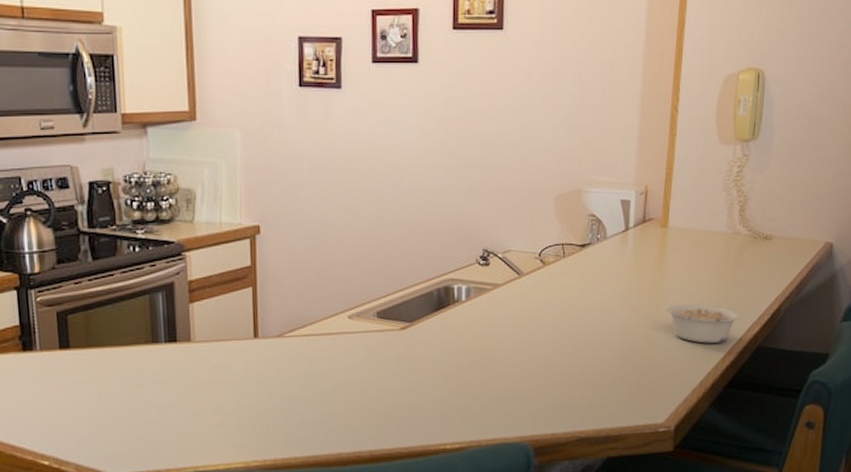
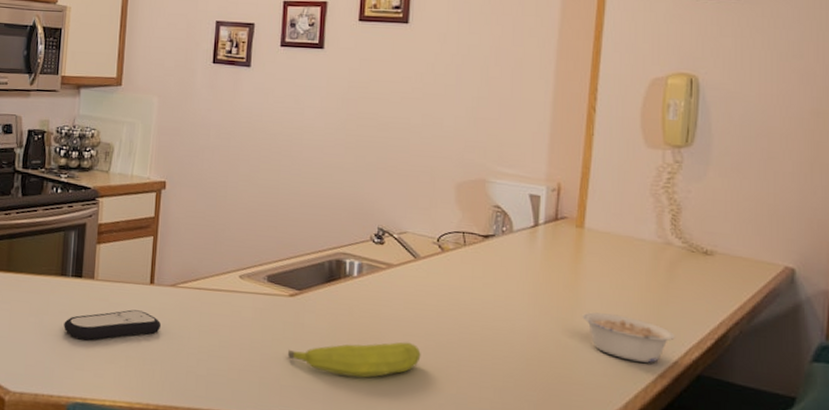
remote control: none [162,367,270,408] -> present [64,309,161,341]
fruit: none [403,357,528,399] -> present [288,341,421,378]

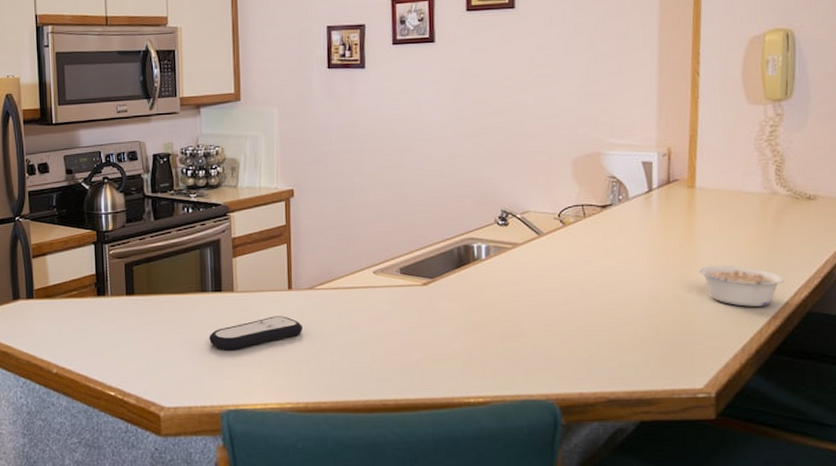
fruit: present [288,341,421,378] -> none [426,315,551,353]

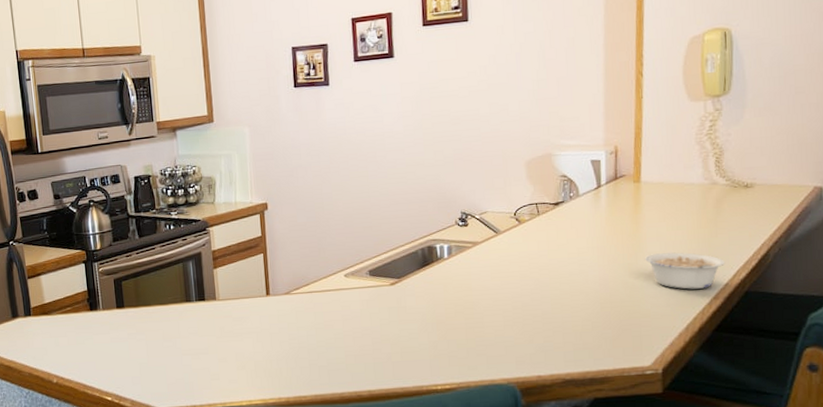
remote control: present [209,316,302,351] -> none [195,320,281,354]

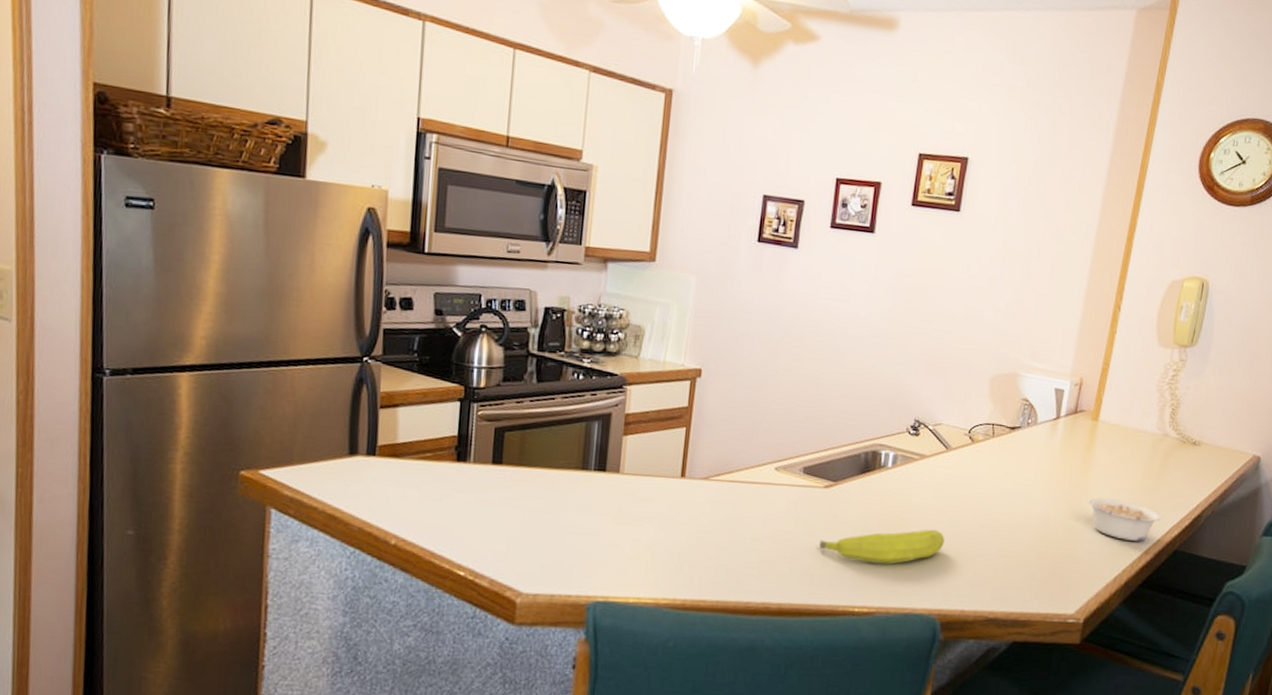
fruit: none [395,306,510,345] -> present [819,529,945,564]

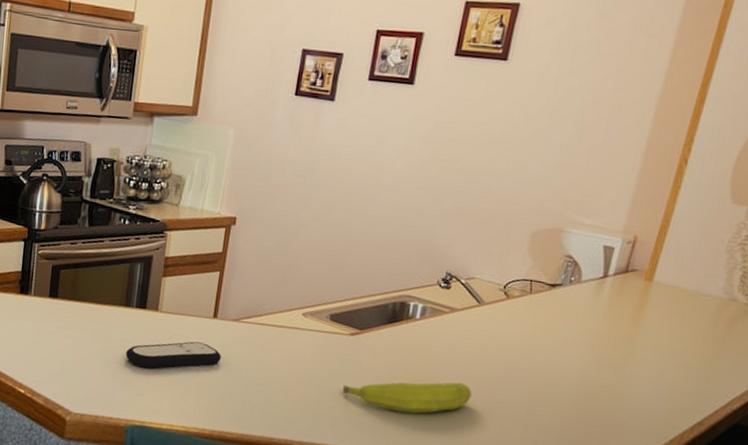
remote control: none [584,504,691,537] -> present [126,341,221,369]
legume: present [1088,497,1162,541] -> none [634,362,722,411]

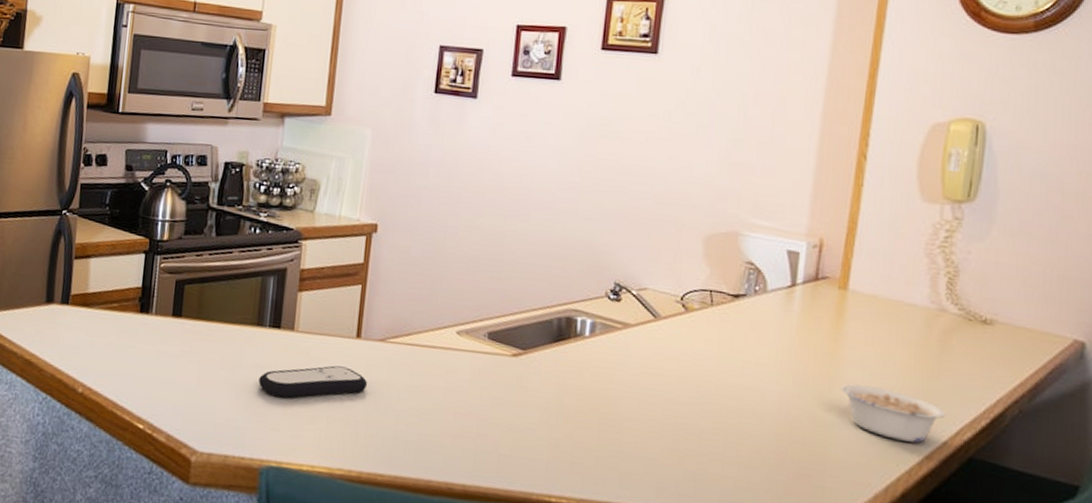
fruit: present [343,382,472,414] -> none [508,410,658,449]
legume: none [634,362,722,411] -> present [841,384,947,443]

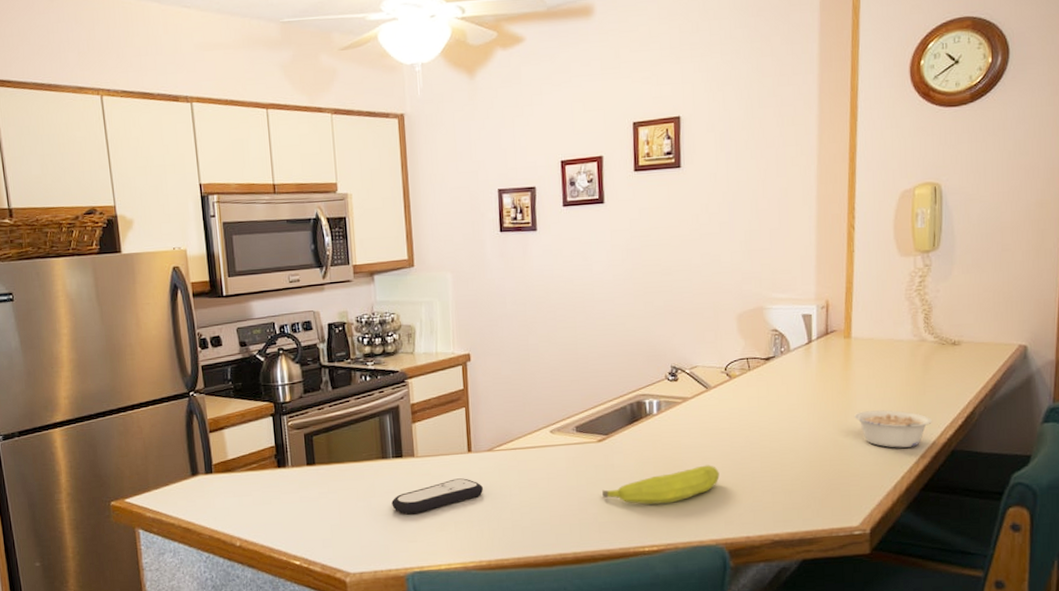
fruit: none [508,410,658,449] -> present [602,465,720,505]

